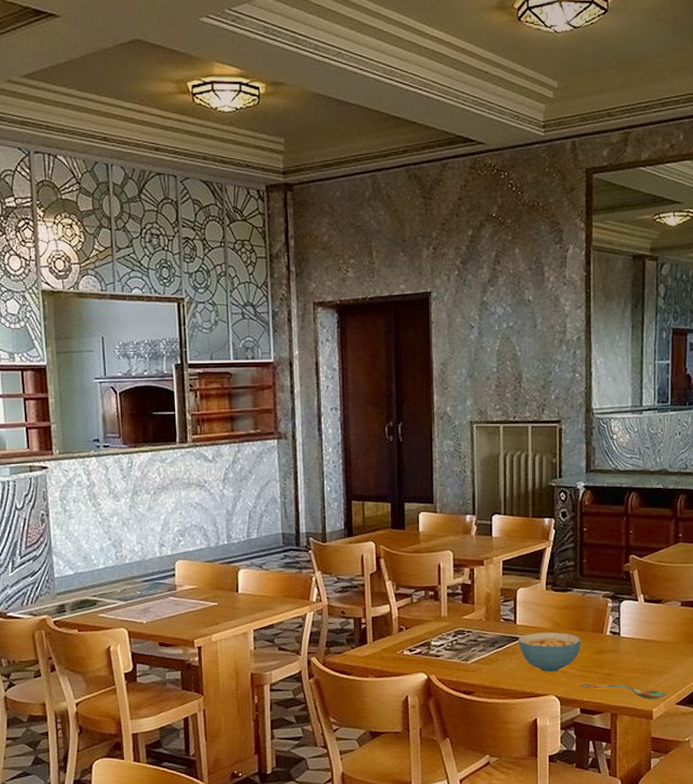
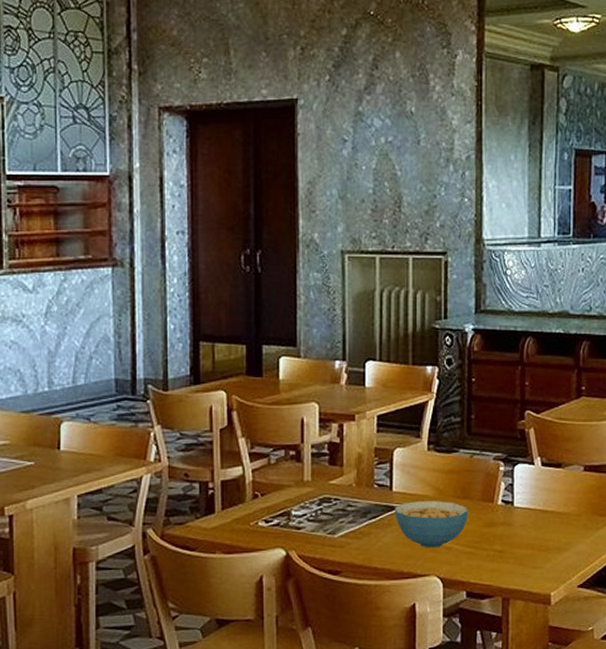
spoon: present [580,684,667,700] -> none [466,562,567,581]

